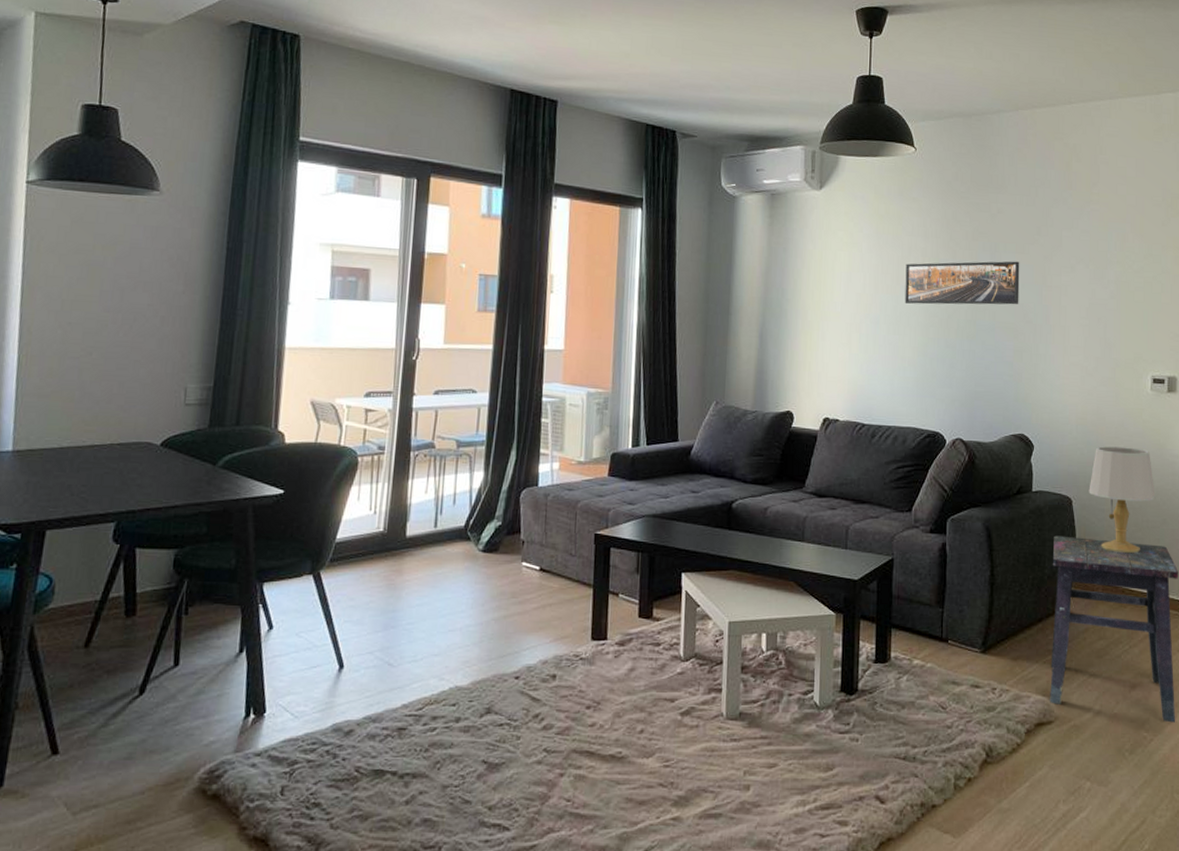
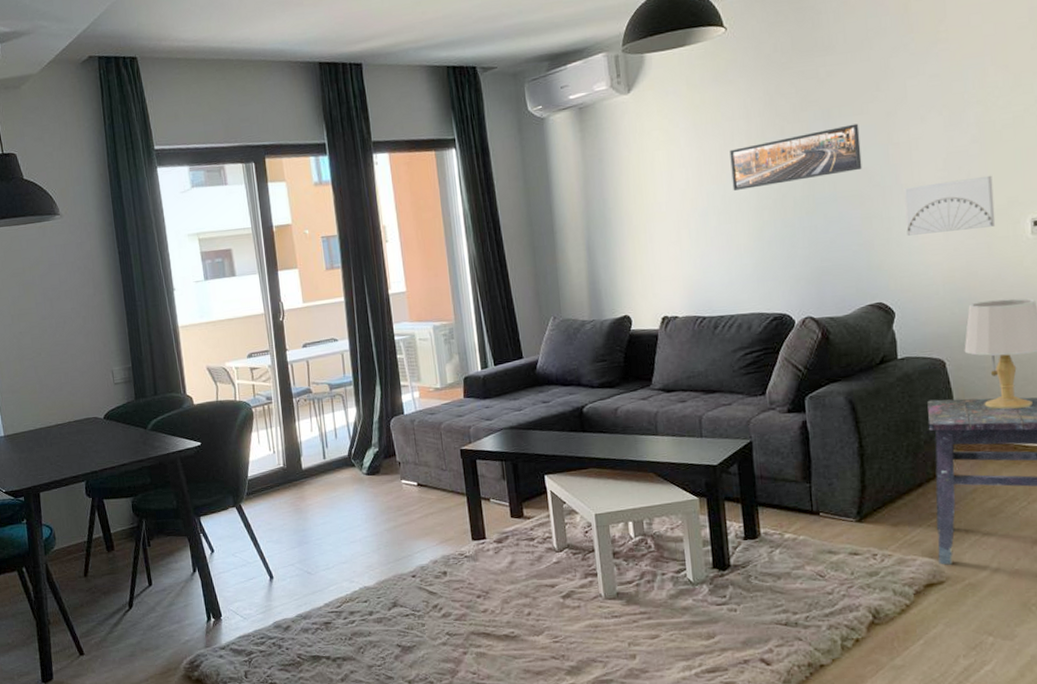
wall art: none [1051,328,1124,378] -> present [903,175,996,236]

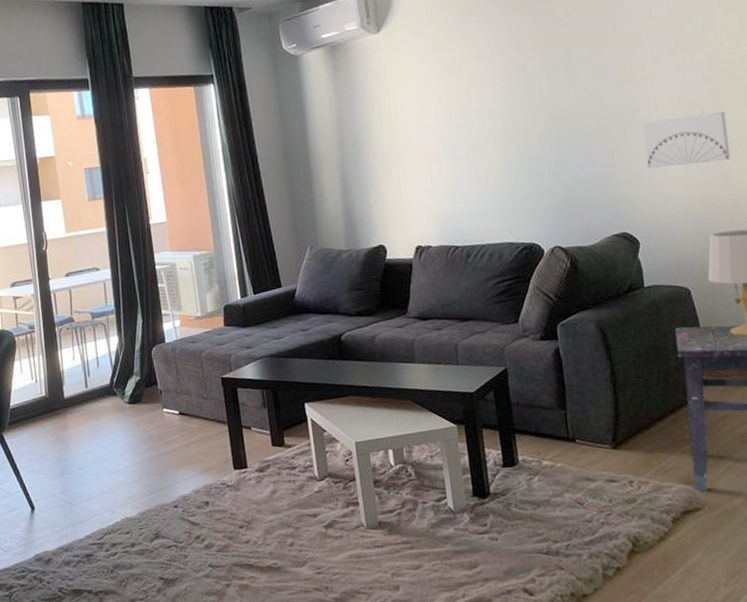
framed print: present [729,123,862,191] -> none [475,62,602,125]

